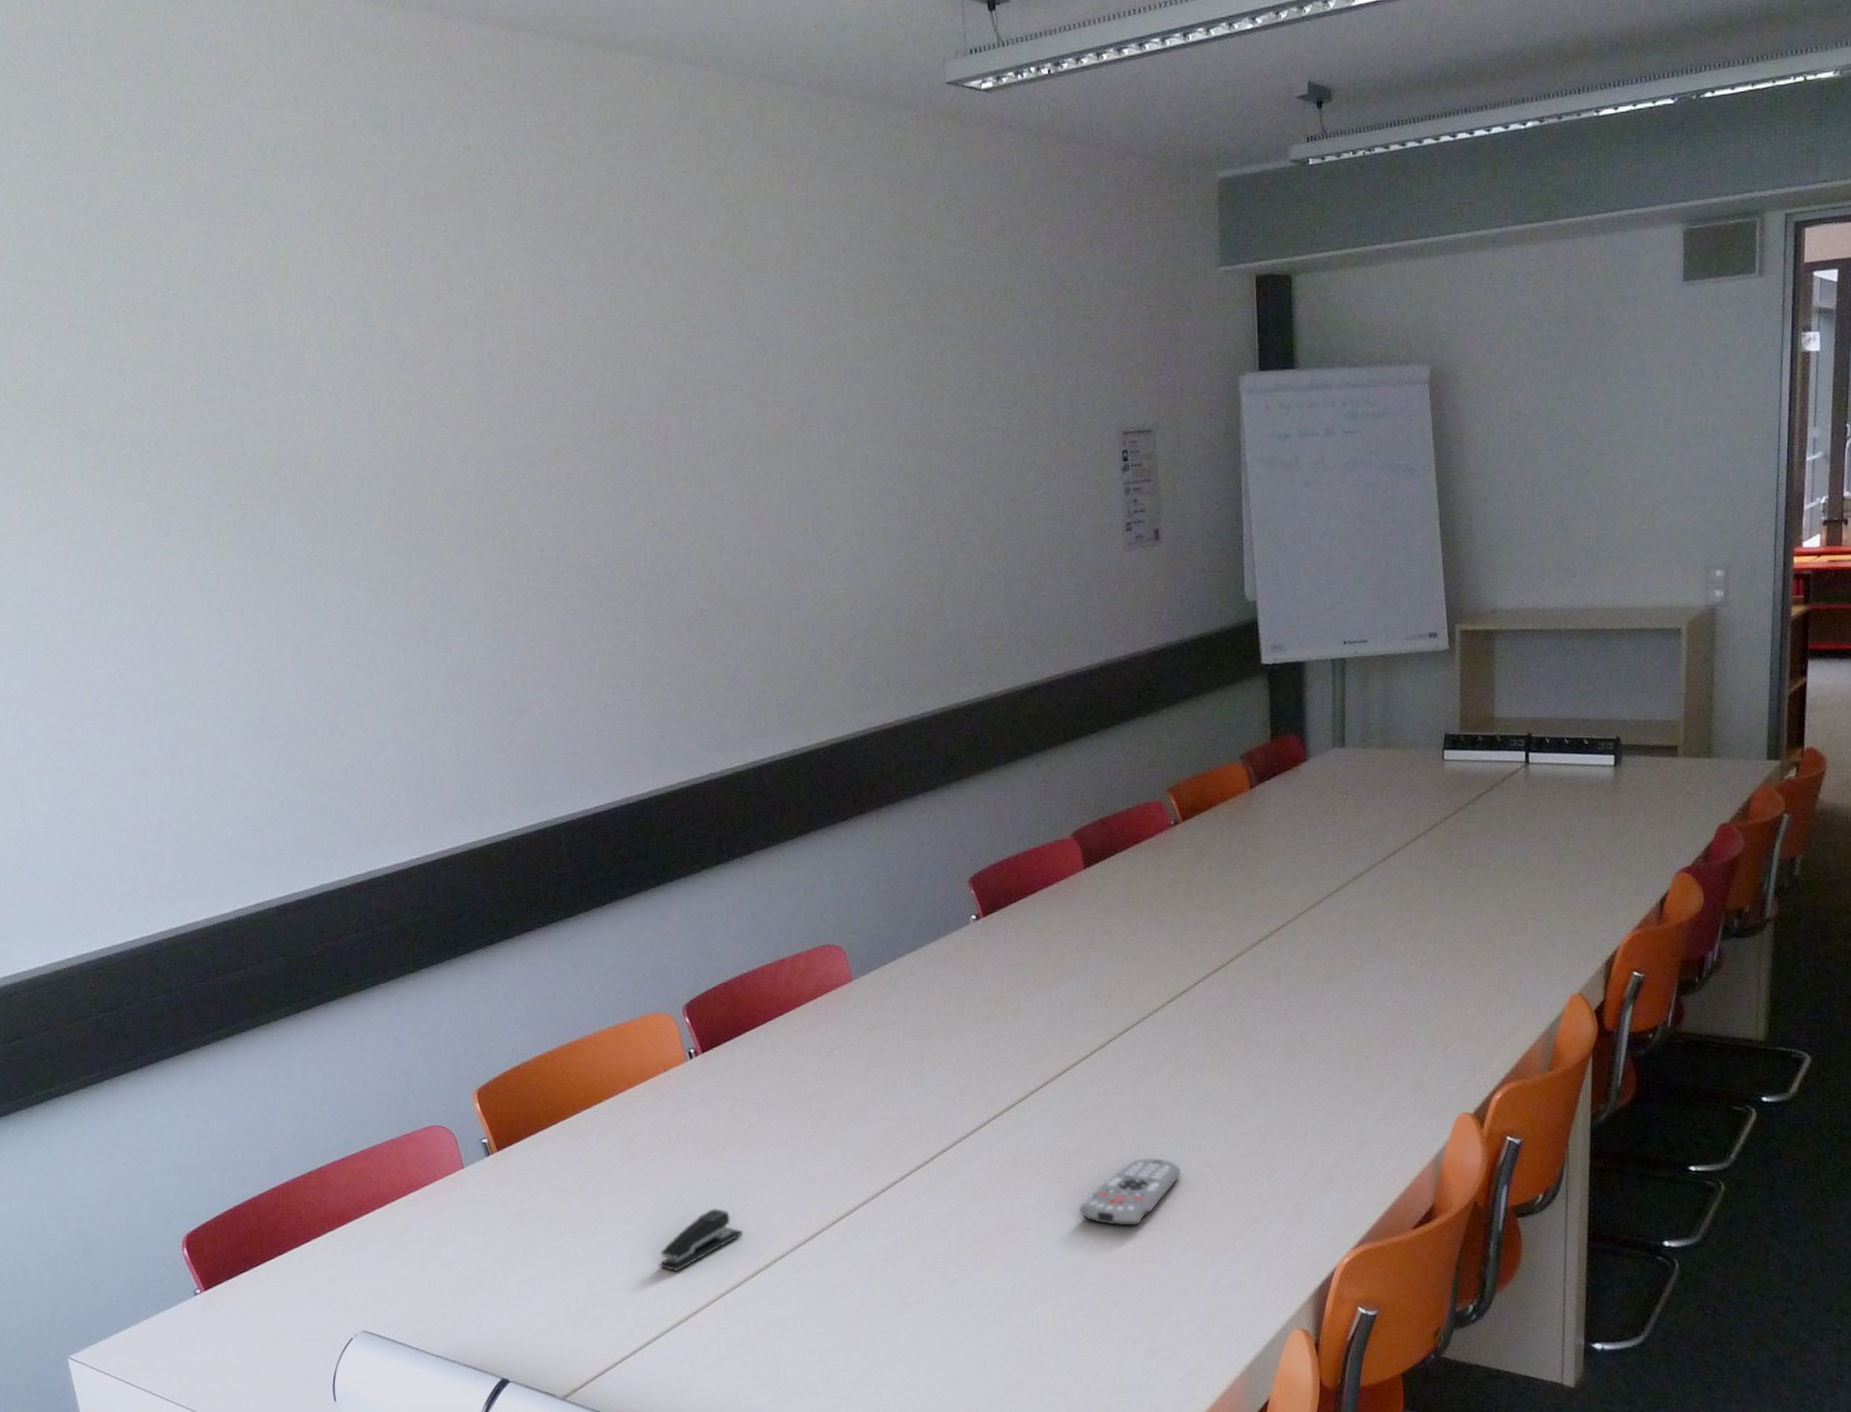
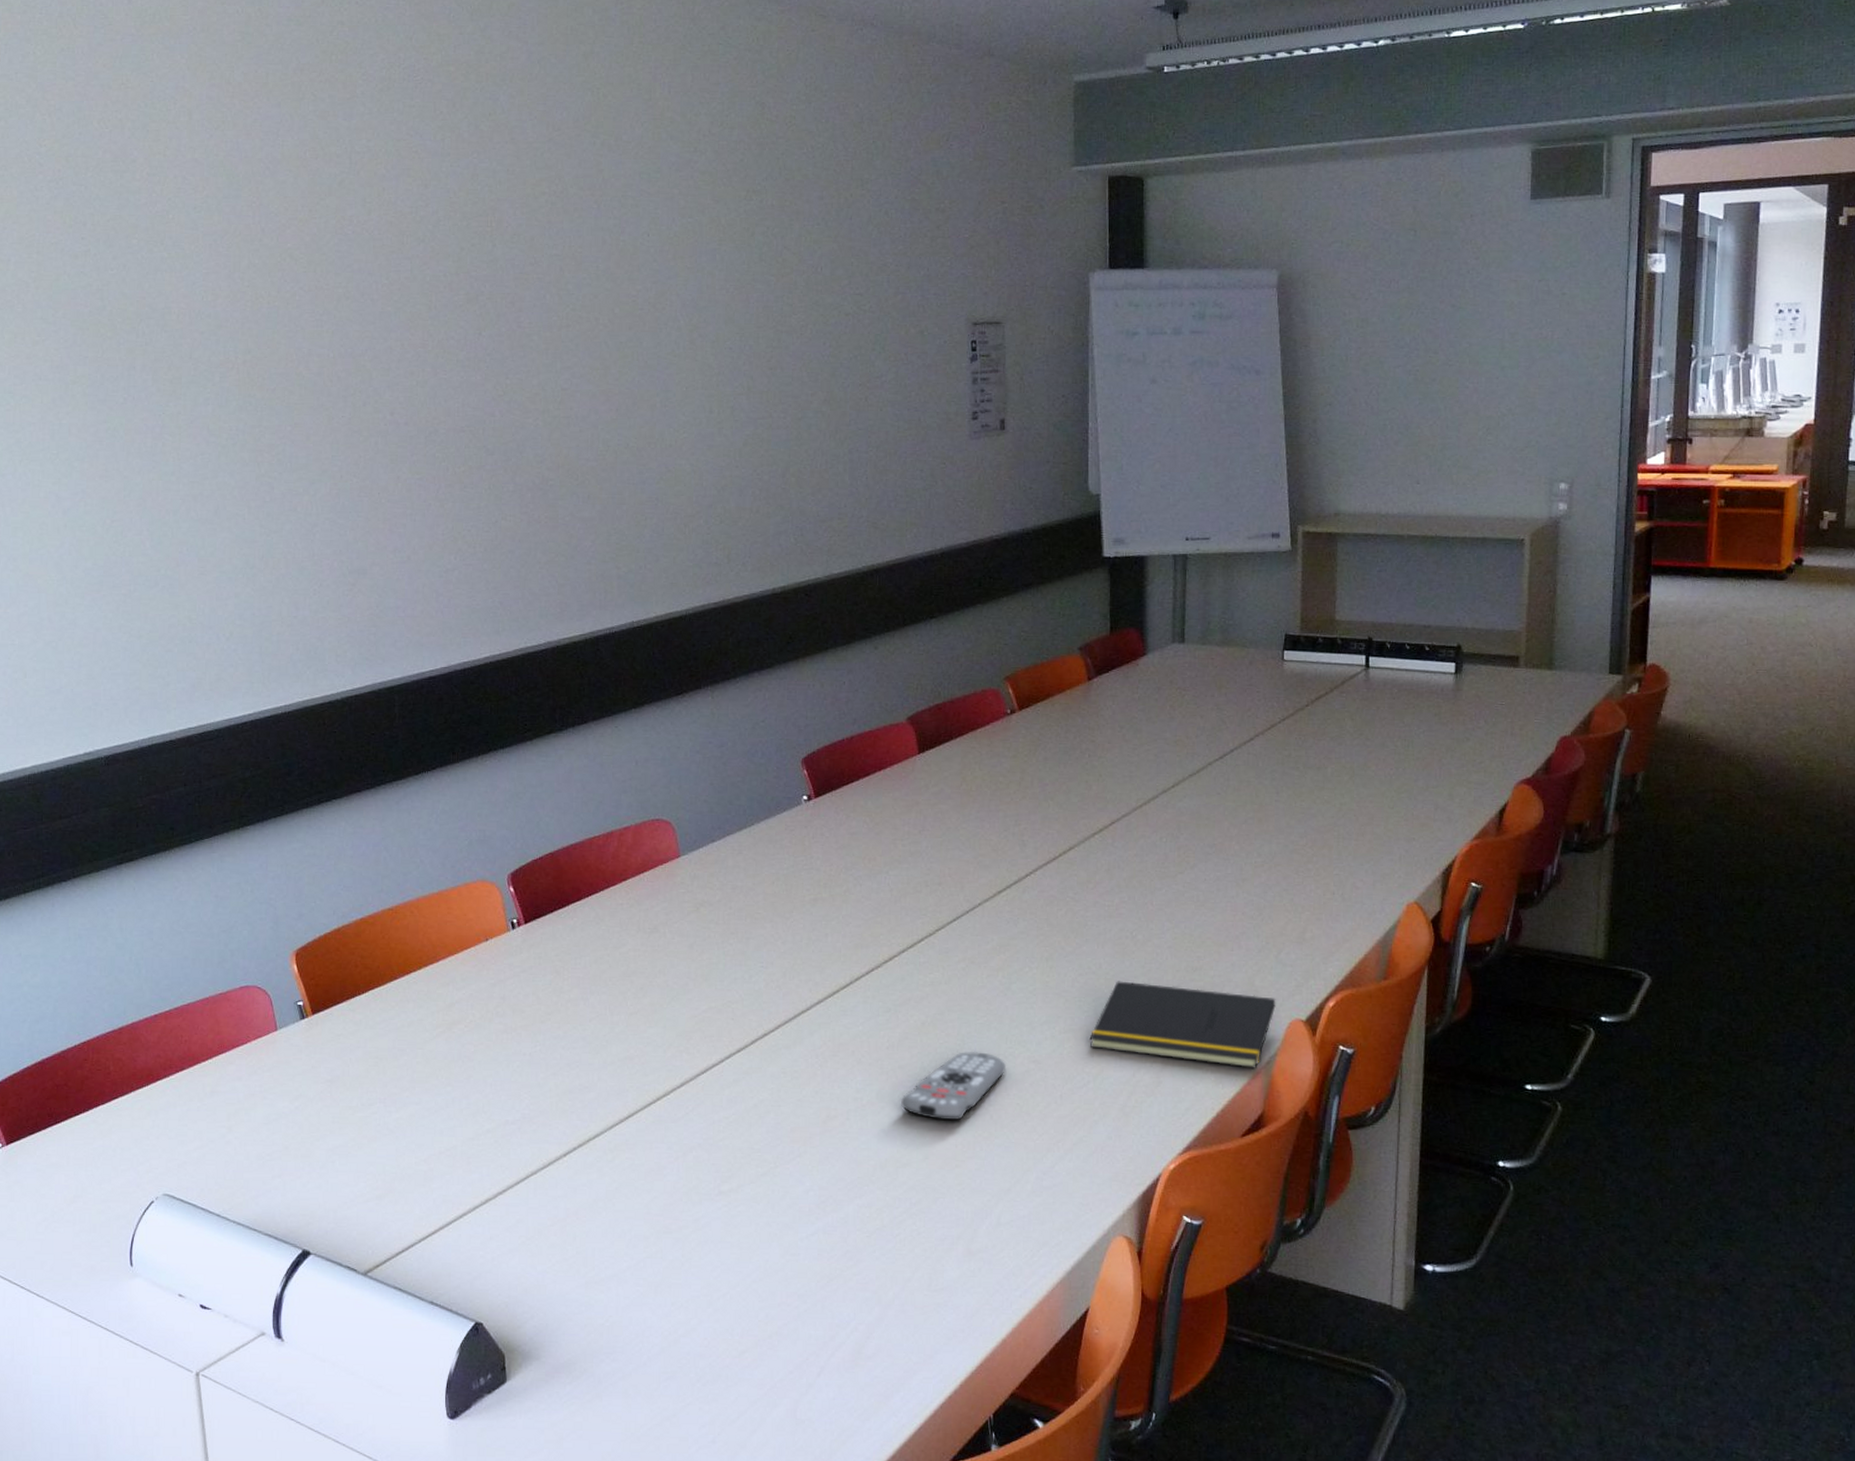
stapler: present [659,1209,742,1271] -> none [470,1084,557,1147]
notepad: none [1262,1083,1444,1162] -> present [1089,981,1276,1068]

